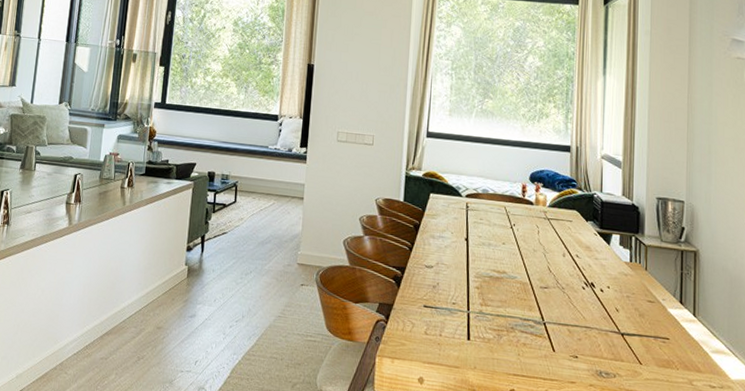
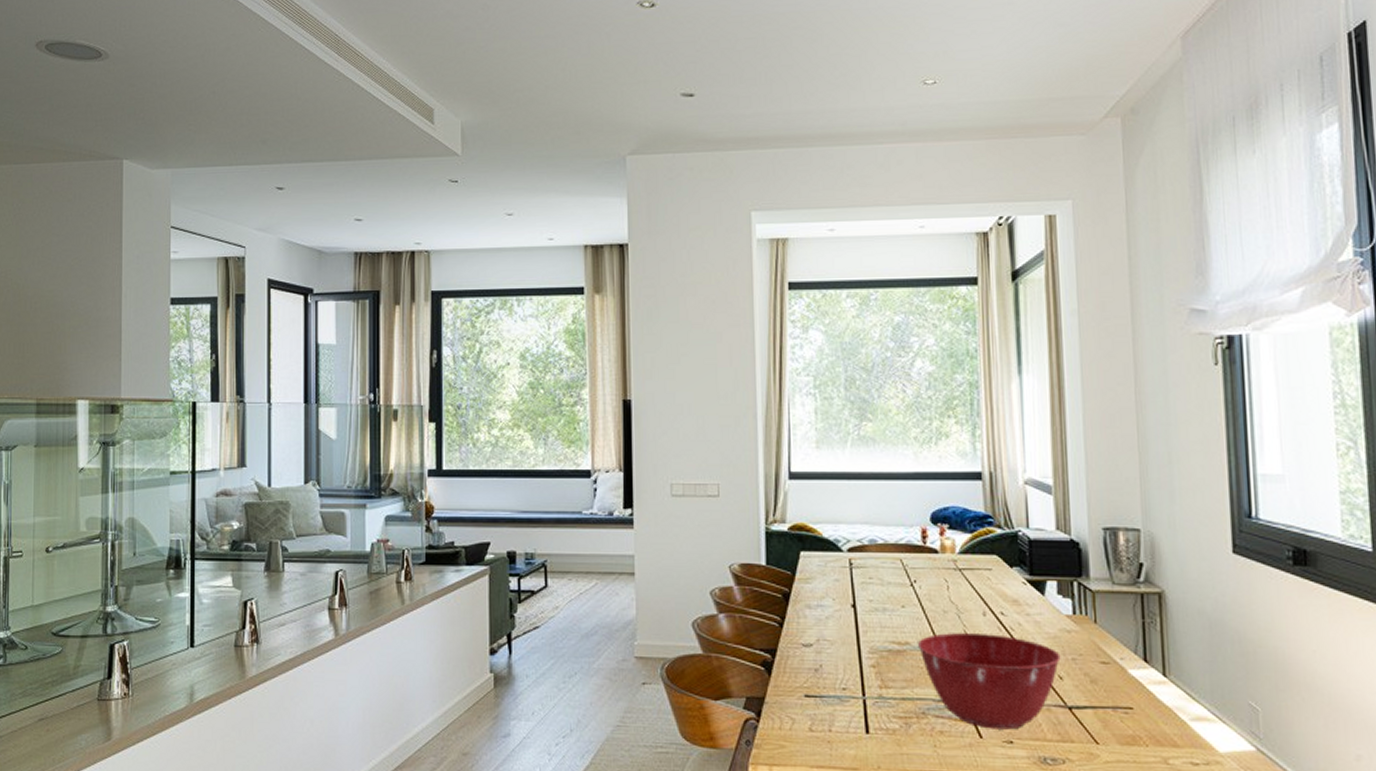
mixing bowl: none [512,267,618,347] -> present [917,633,1061,730]

